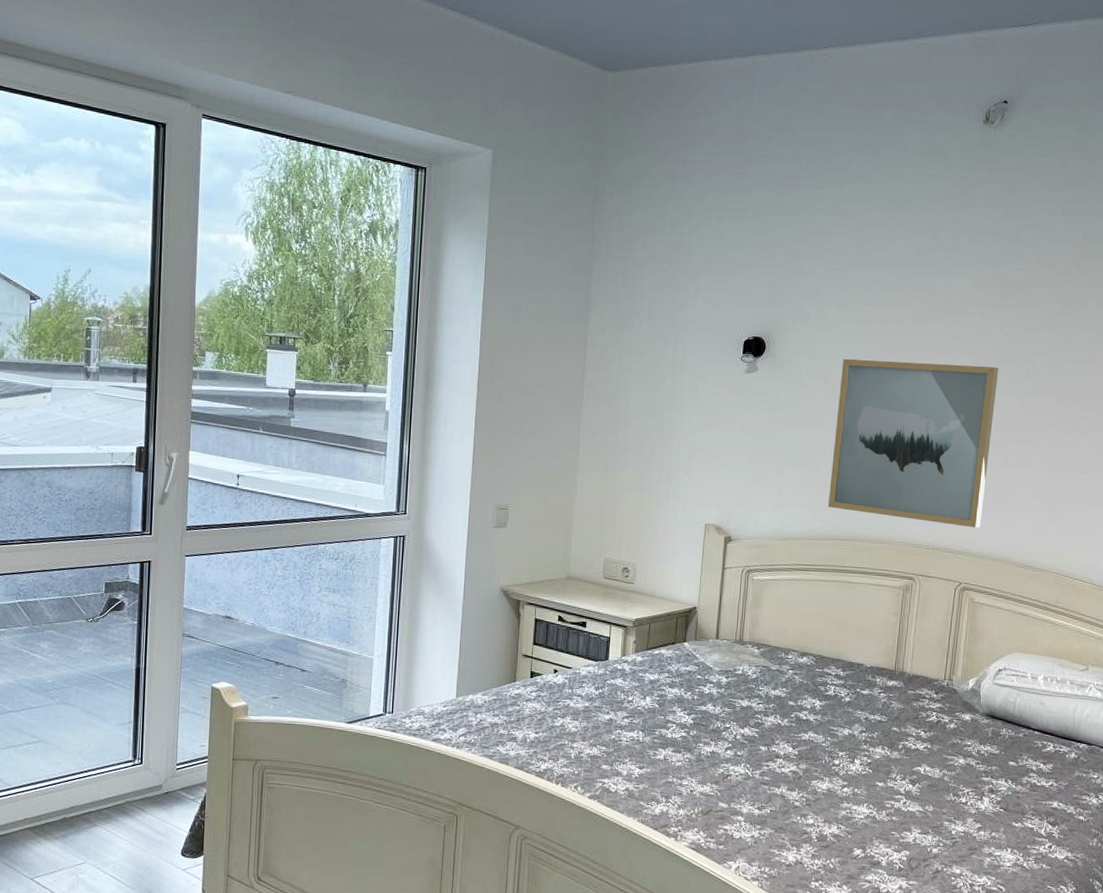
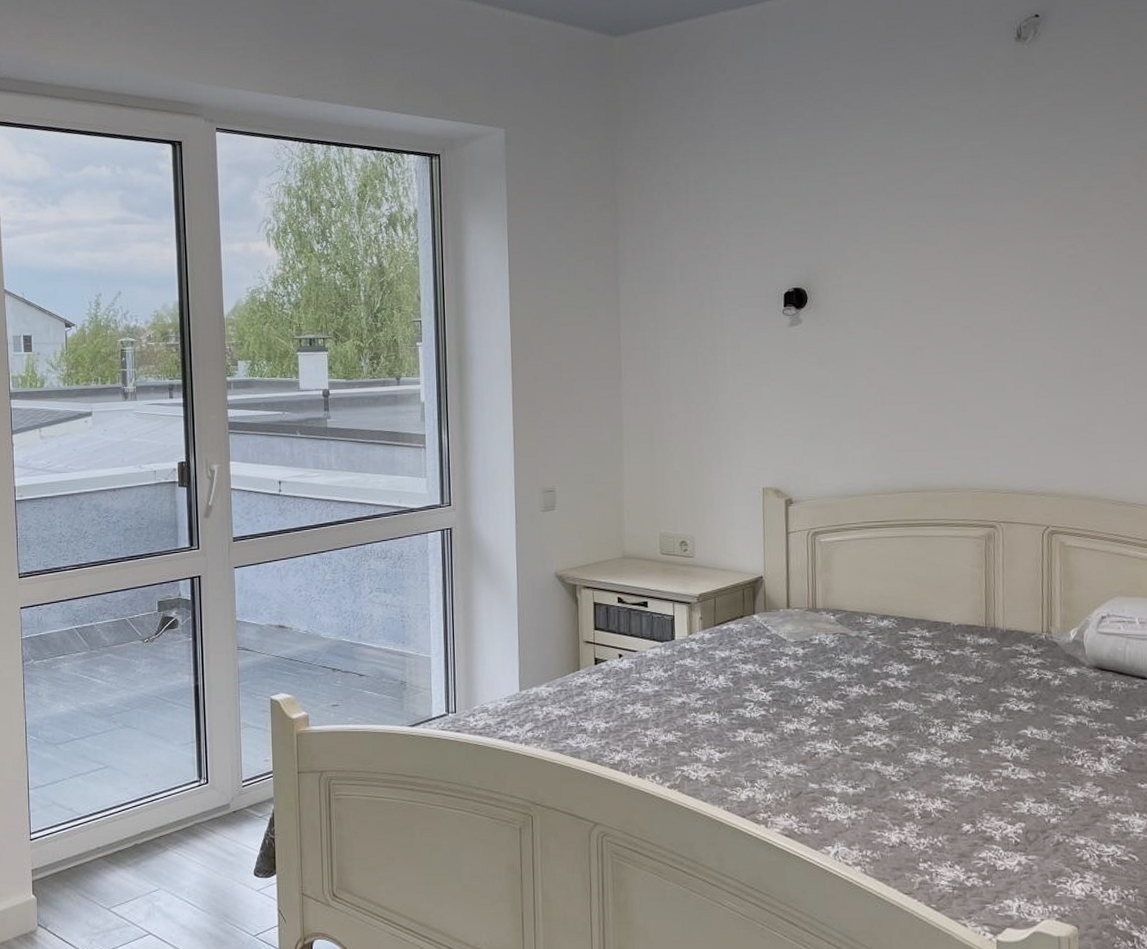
wall art: present [827,358,999,528] -> none [891,292,1064,467]

